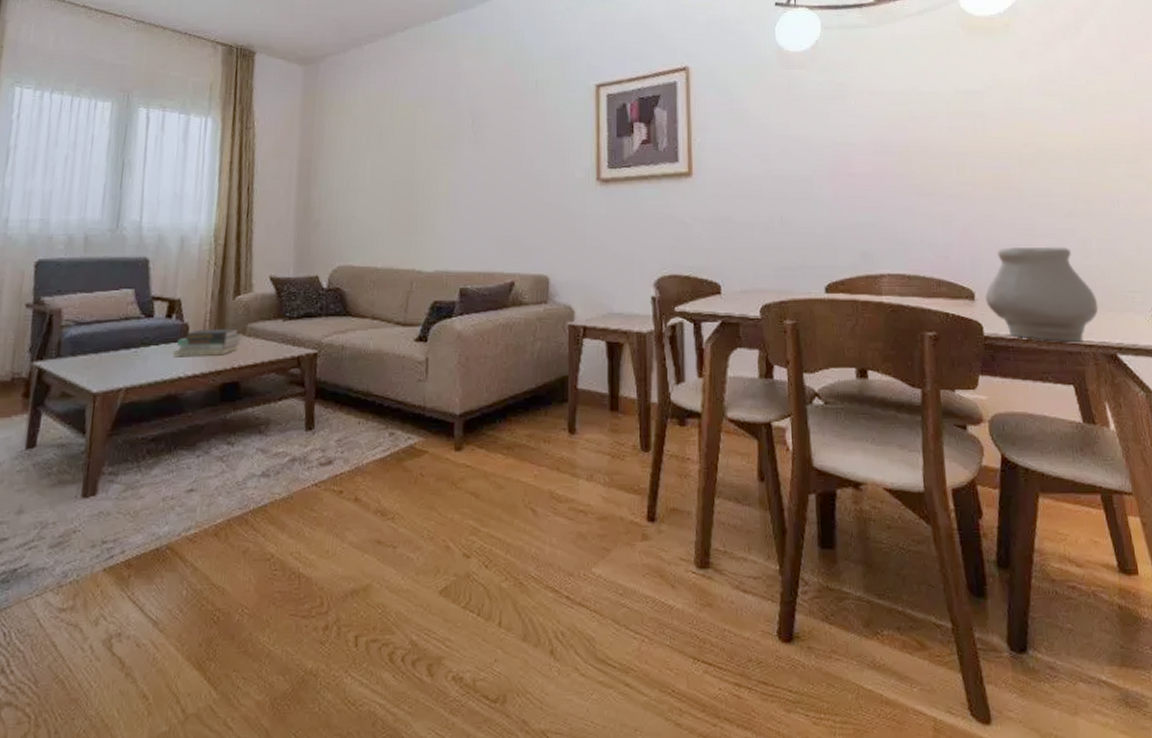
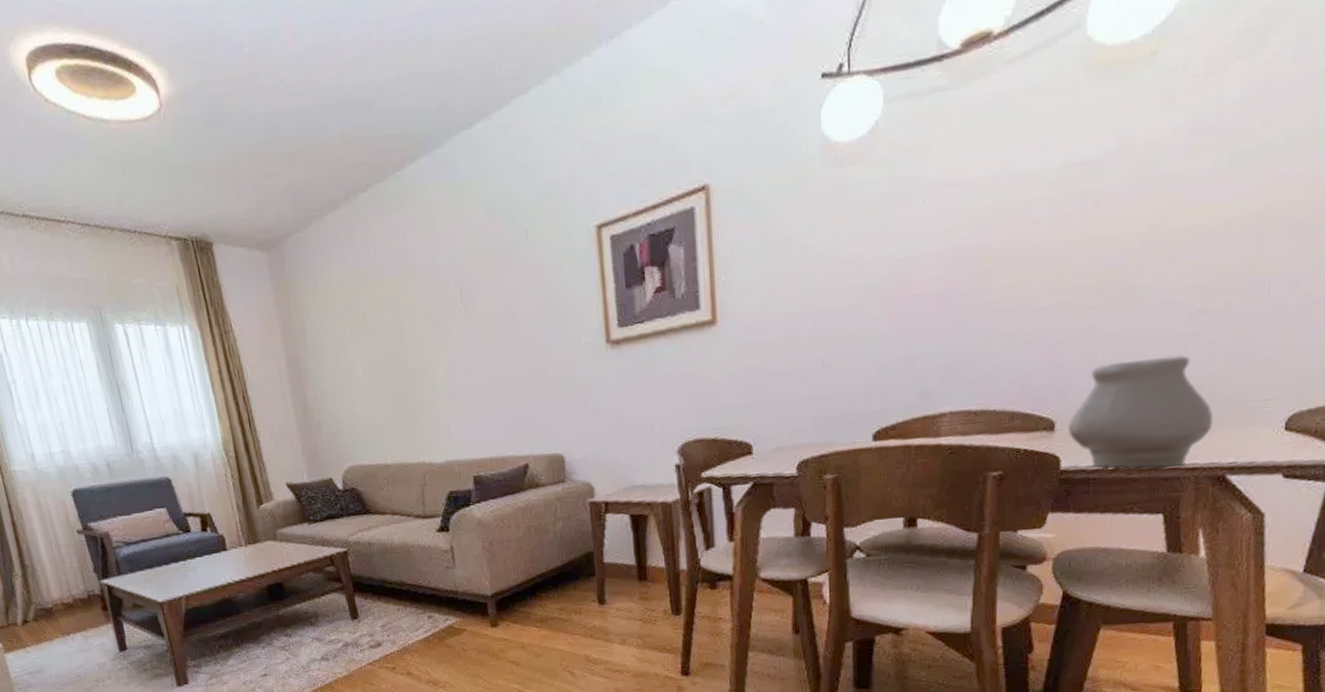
books: present [172,328,243,357] -> none [216,535,275,566]

